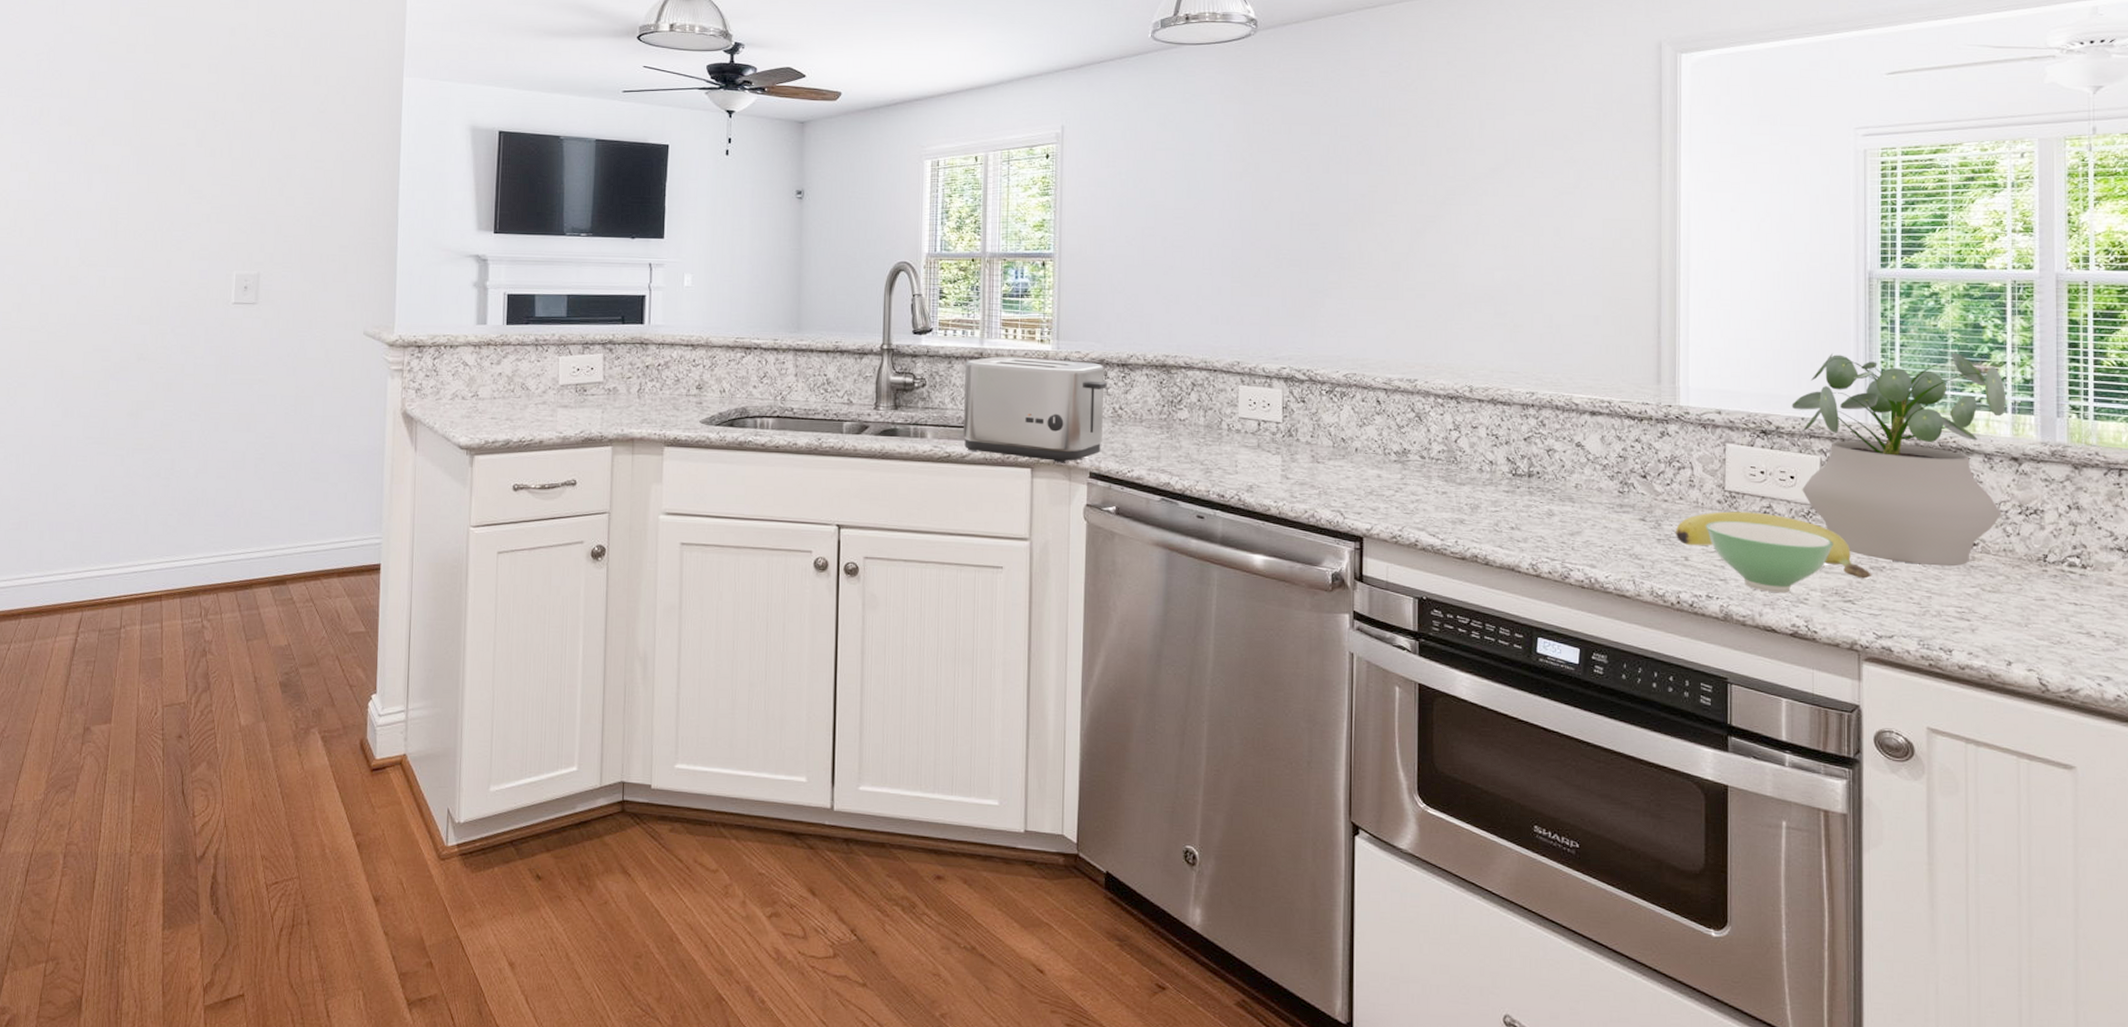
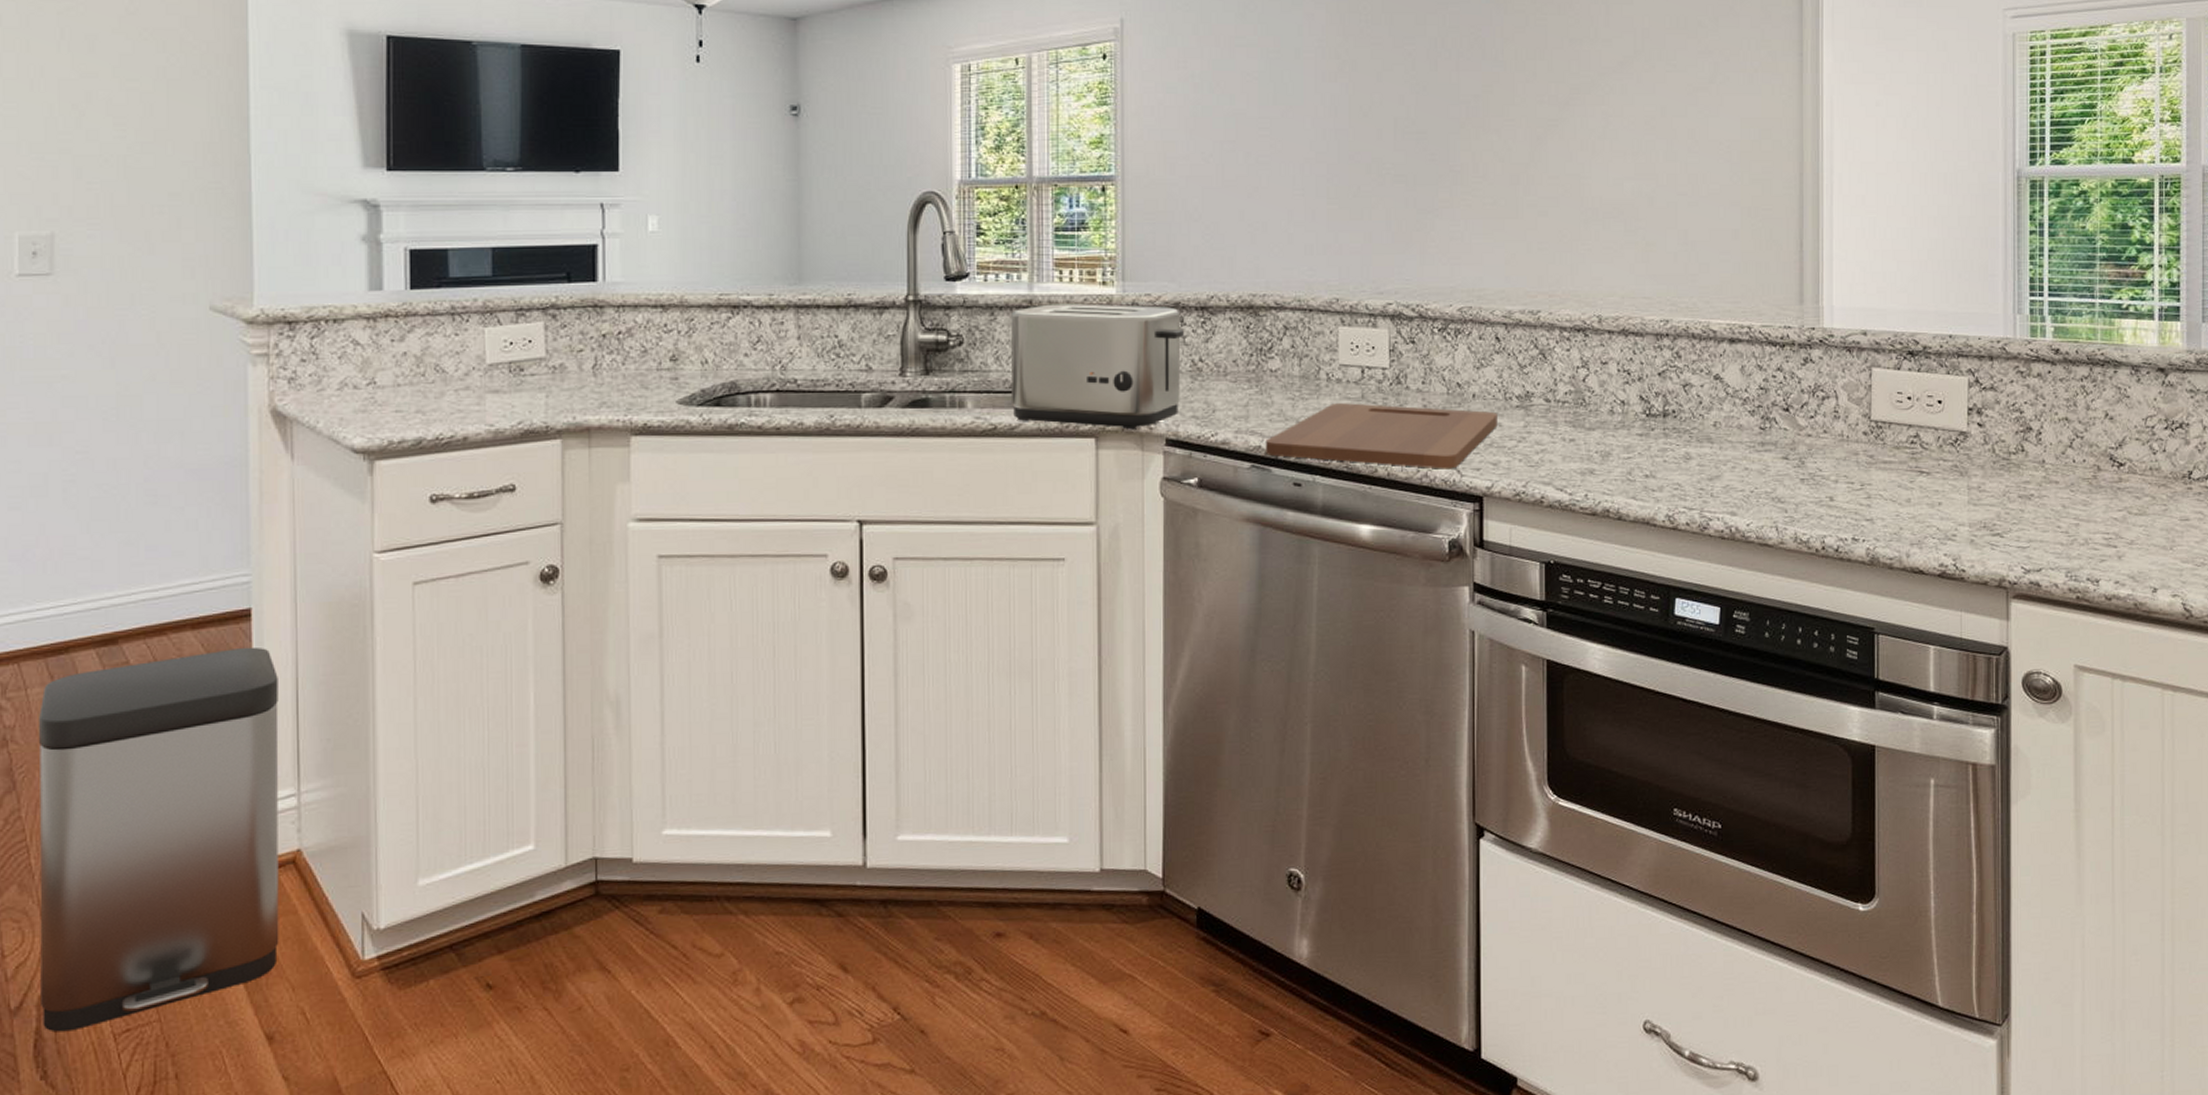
pedal bin: none [217,593,397,879] -> present [38,646,279,1032]
cutting board: none [1173,450,1377,512] -> present [1265,403,1498,469]
banana: present [1676,511,1872,579] -> none [1820,442,2021,509]
bowl: present [1706,521,1833,594] -> none [1851,454,1982,531]
potted plant: present [1792,353,2006,567] -> none [1939,257,2153,491]

